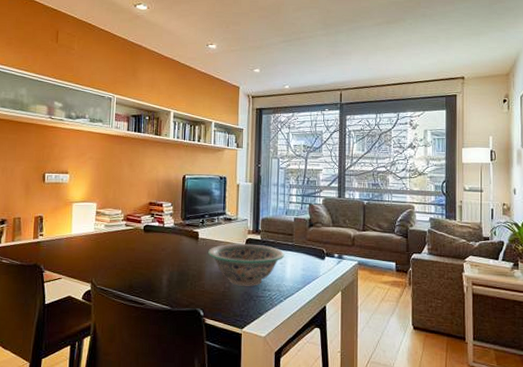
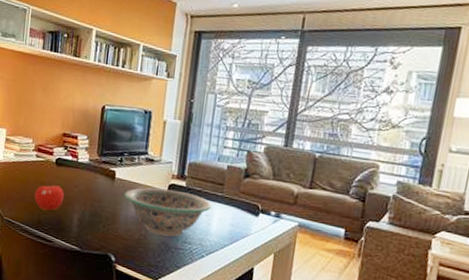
fruit: none [125,248,154,275] -> present [34,182,65,211]

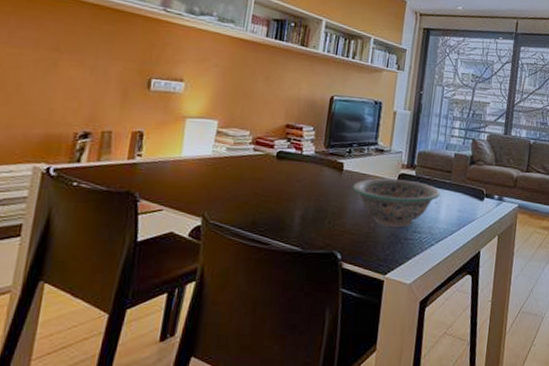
fruit: present [34,182,65,211] -> none [249,177,286,210]

